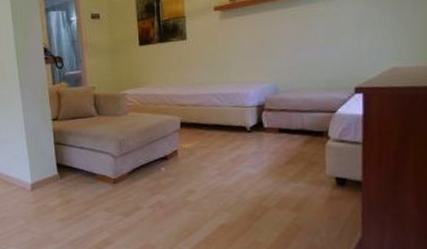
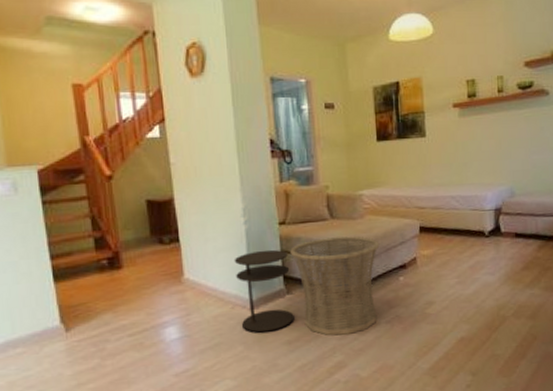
side table: none [15,141,67,211] -> present [234,249,295,333]
basket: none [62,130,143,216] -> present [290,236,380,336]

